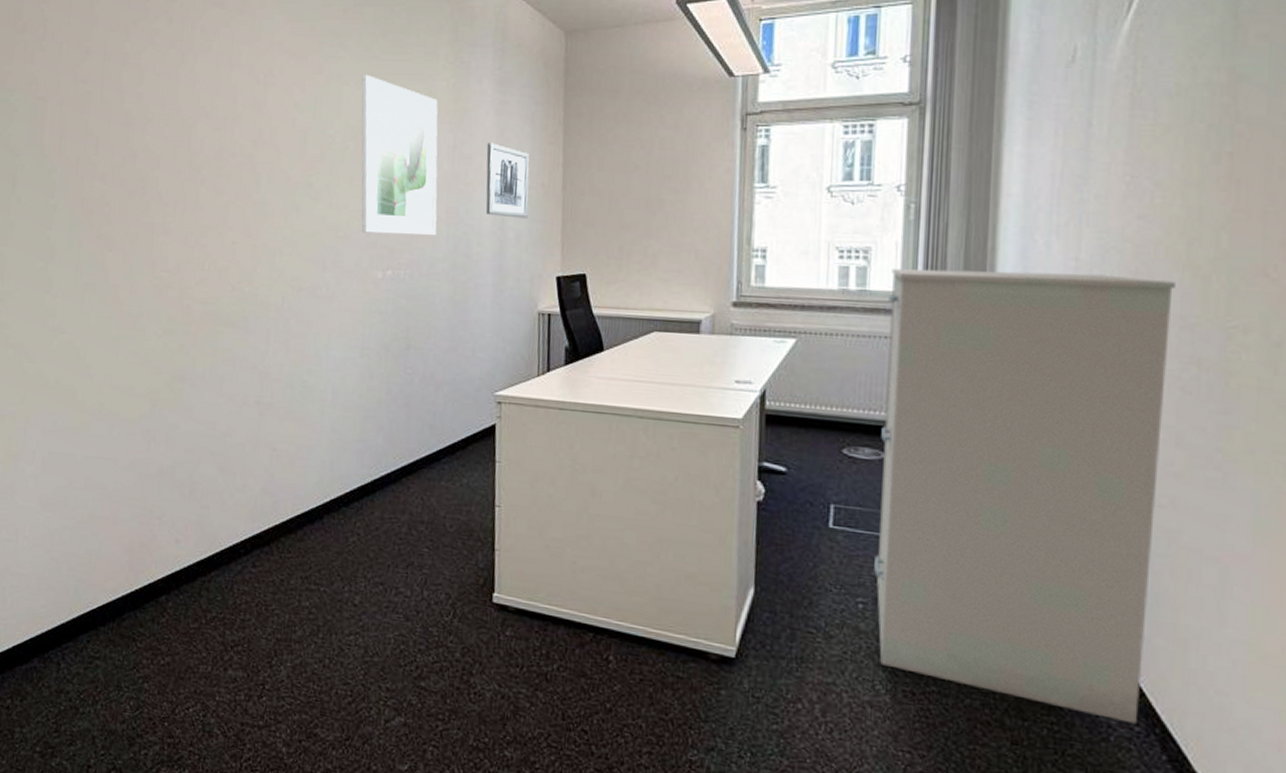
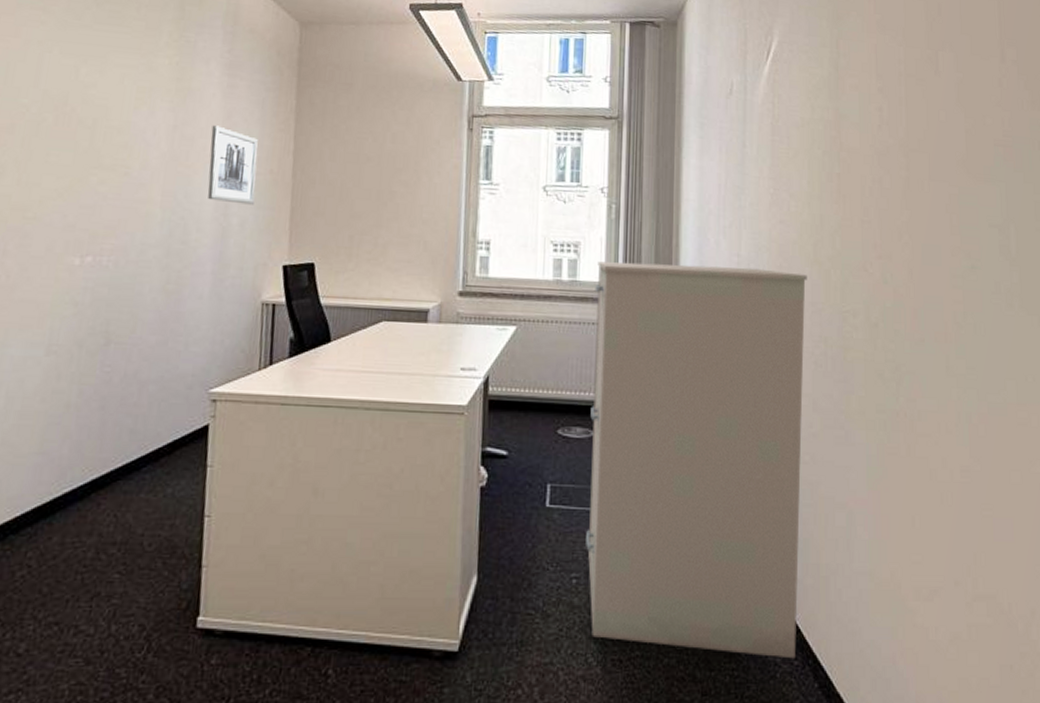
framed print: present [361,74,438,236] -> none [56,42,158,220]

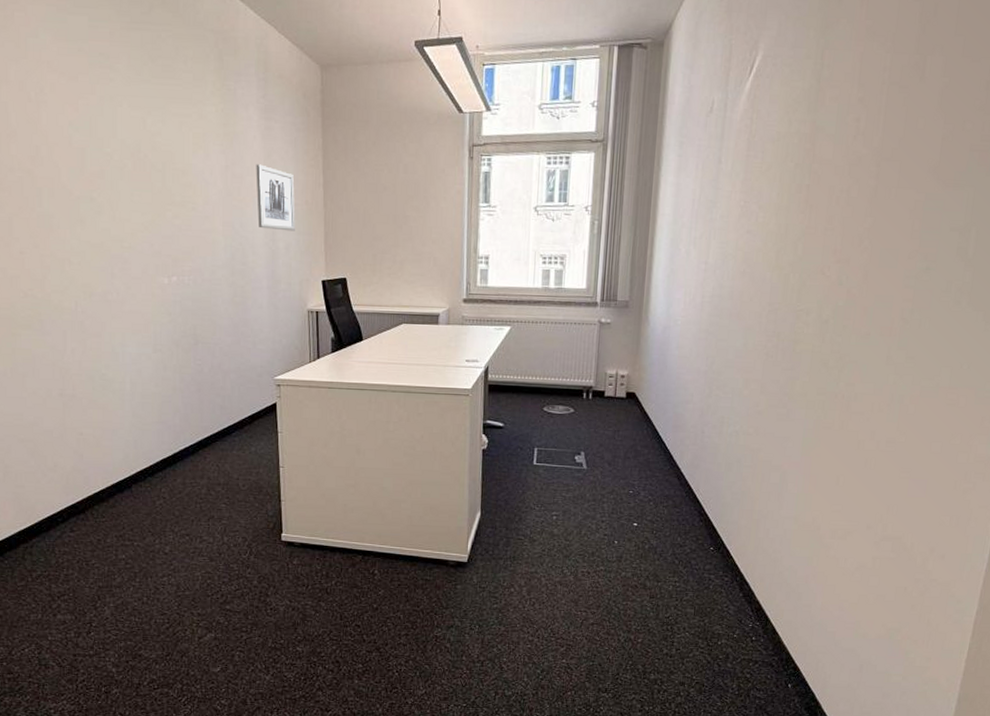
filing cabinet: present [586,261,807,659] -> none [564,271,768,576]

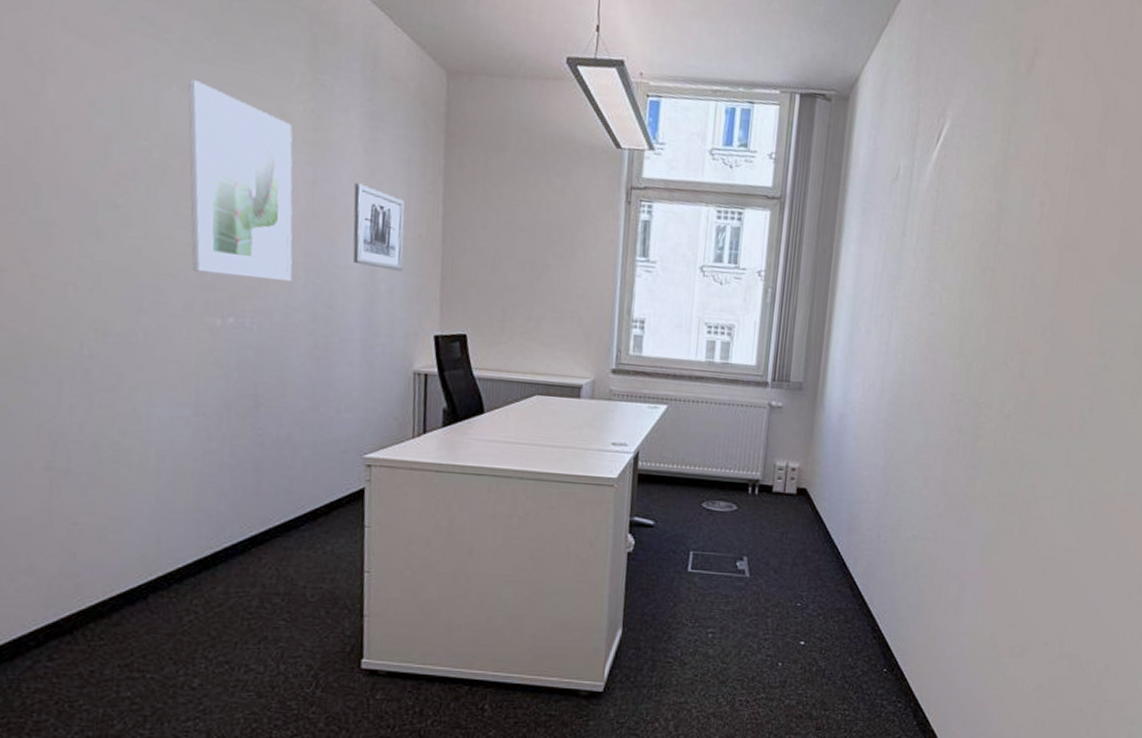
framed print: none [134,96,216,247] -> present [188,78,293,282]

